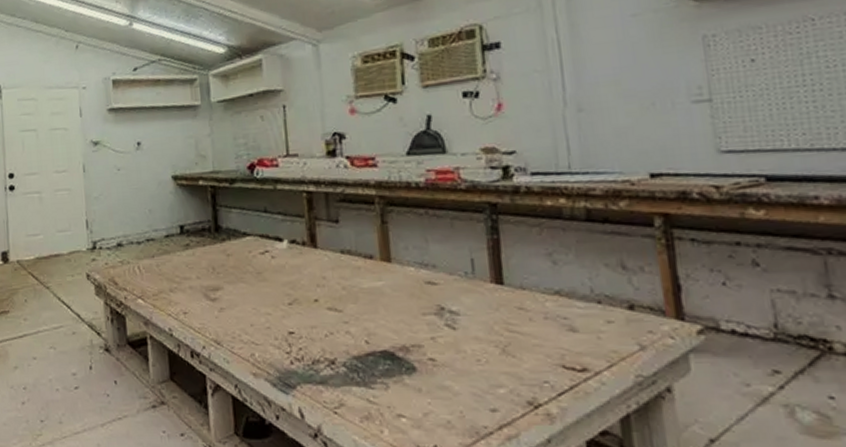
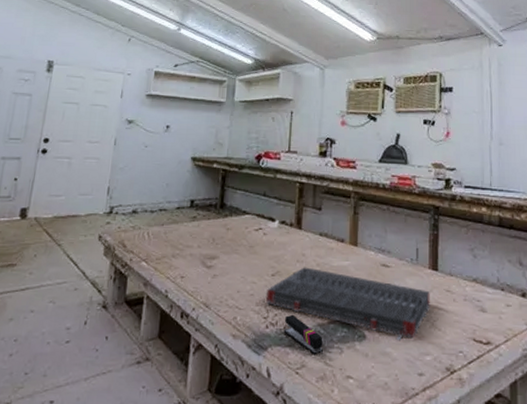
tool organizer: none [285,292,498,372] -> present [266,267,430,341]
stapler: none [312,347,364,392] -> present [283,314,323,355]

